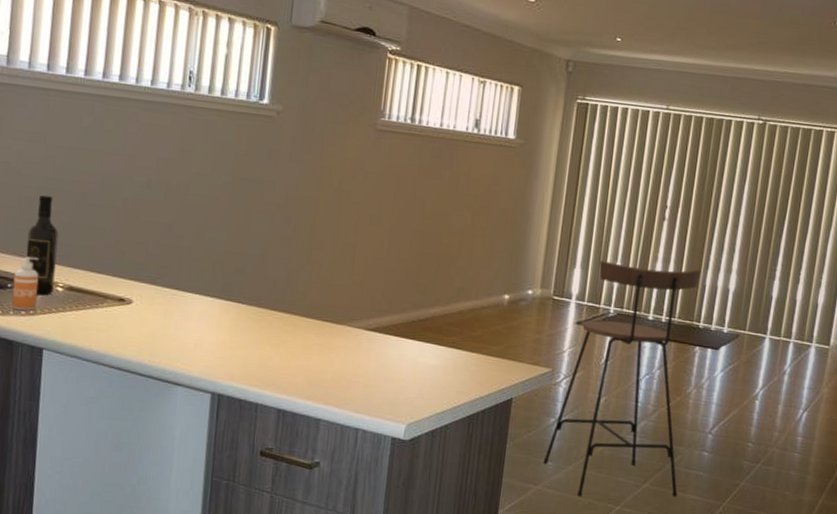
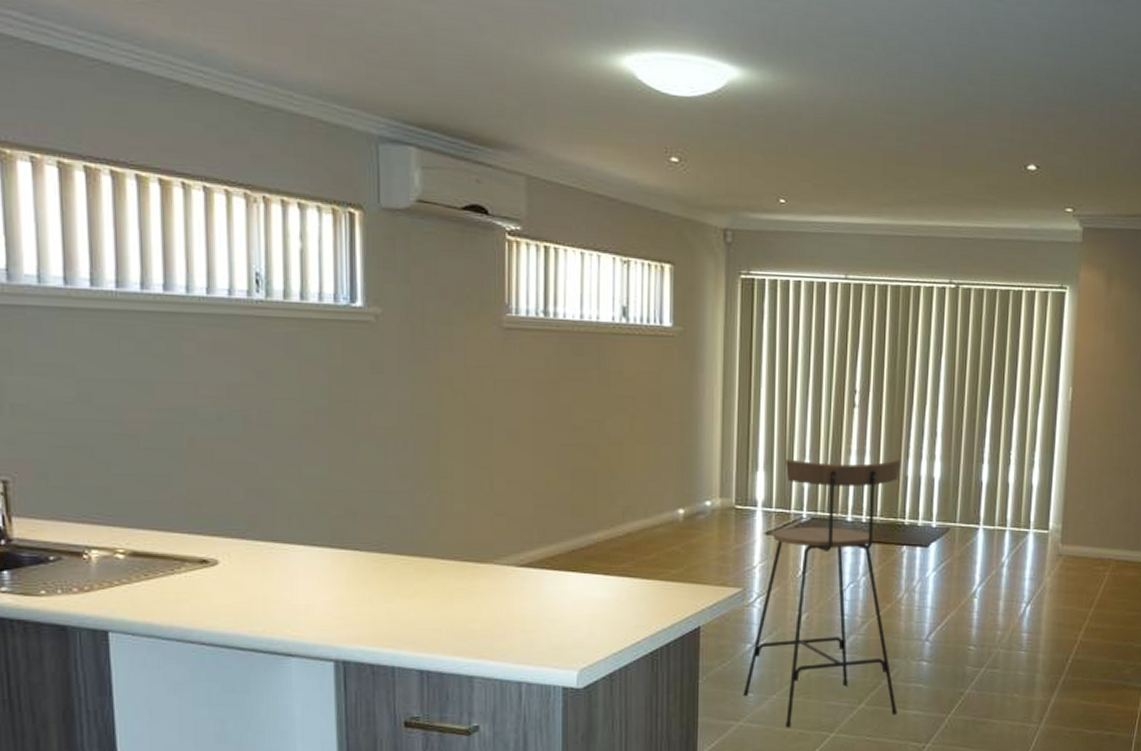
soap dispenser: present [11,256,39,311] -> none [56,520,92,588]
wine bottle: present [25,194,59,296] -> none [67,441,112,566]

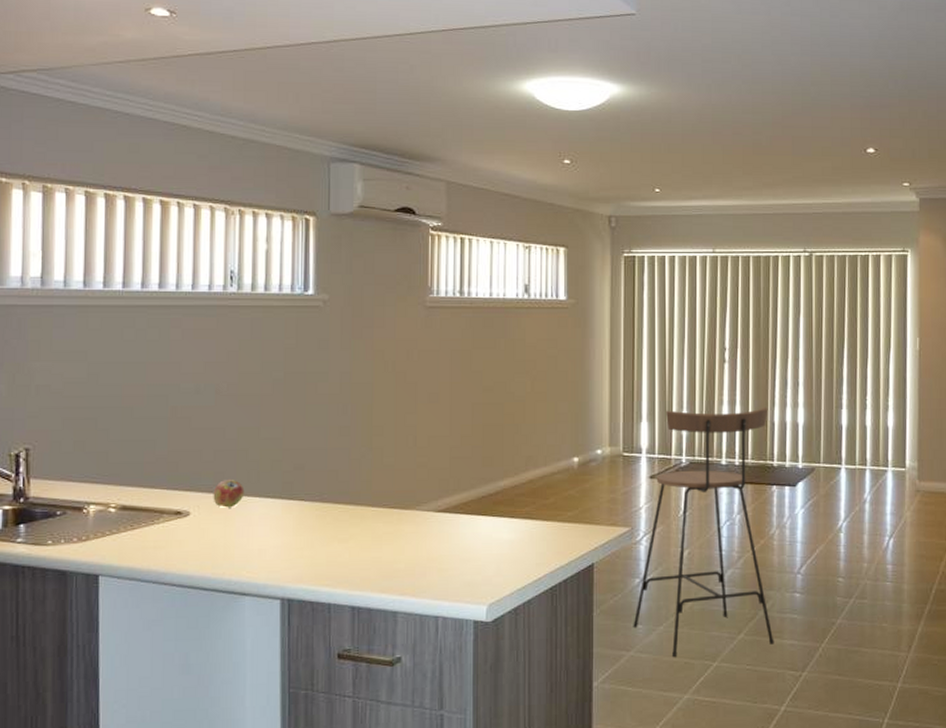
fruit: none [246,523,285,556] -> present [213,478,245,508]

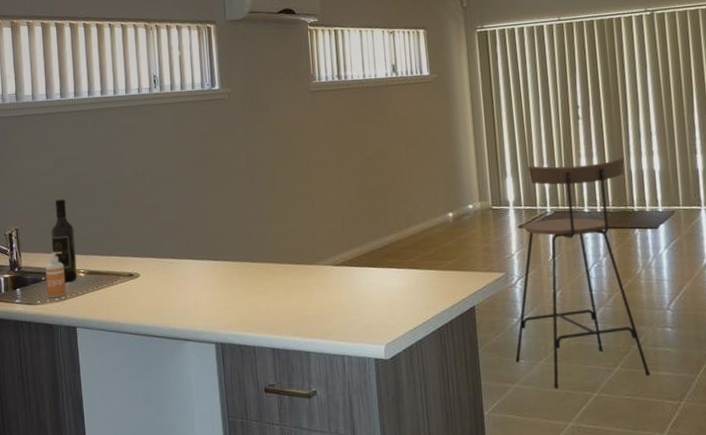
soap dispenser: none [62,480,90,538] -> present [45,251,66,298]
wine bottle: none [74,413,107,519] -> present [51,198,77,283]
fruit: present [213,478,245,508] -> none [155,245,180,269]

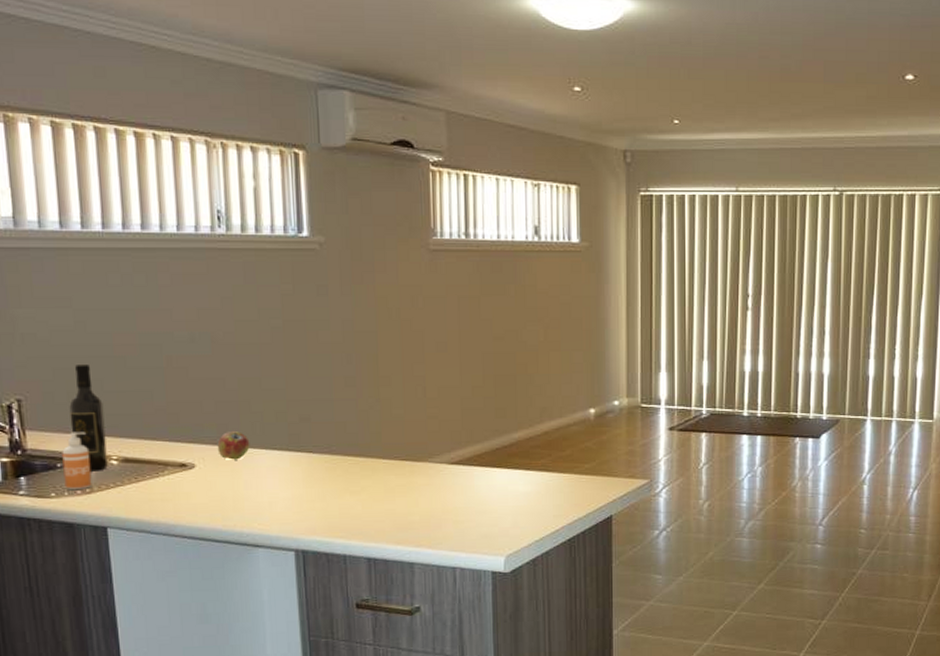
fruit: none [155,245,180,269] -> present [217,430,250,460]
bar stool: present [515,156,651,389] -> none [652,356,795,607]

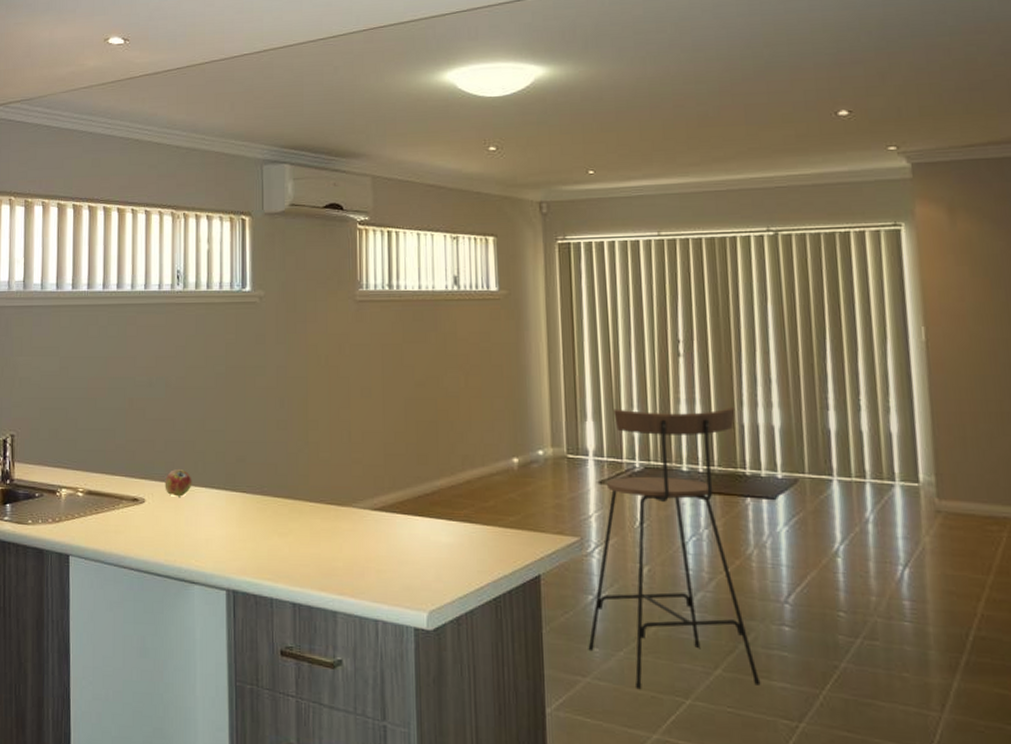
soap dispenser: present [62,431,92,490] -> none [39,465,62,519]
wine bottle: present [69,363,108,472] -> none [49,404,76,502]
bar stool: none [652,356,795,607] -> present [588,406,761,690]

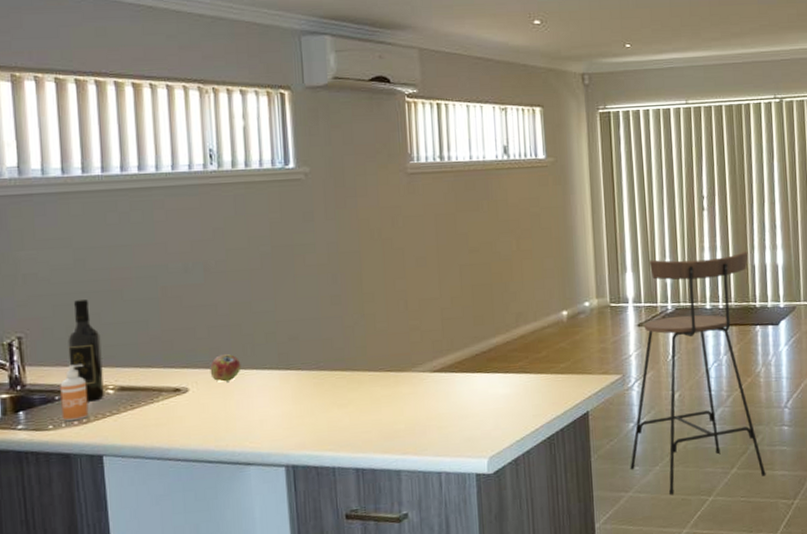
soap dispenser: none [39,465,62,519] -> present [60,364,89,422]
wine bottle: none [49,404,76,502] -> present [67,298,104,402]

